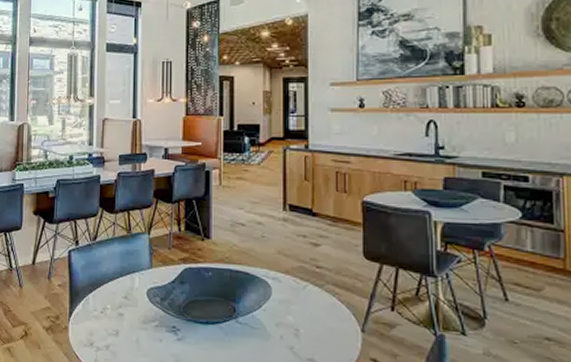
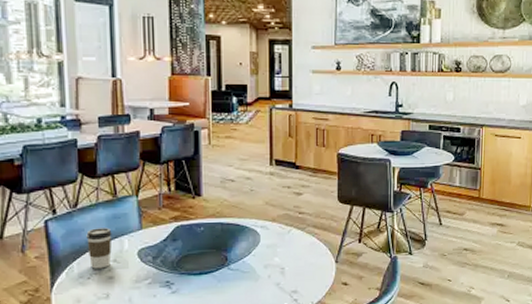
coffee cup: none [102,262,125,304] -> present [86,228,112,269]

